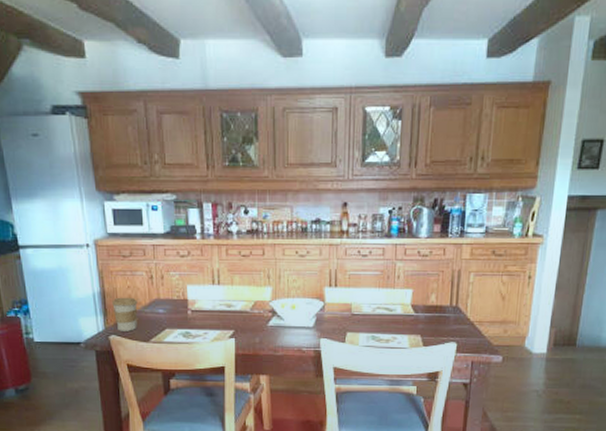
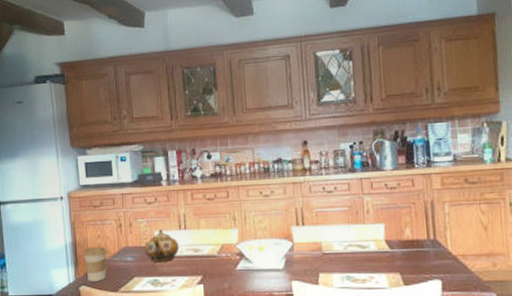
teapot: none [177,283,212,315] -> present [144,229,179,262]

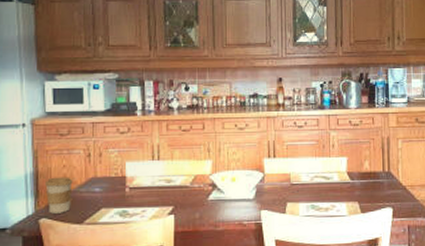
teapot: present [144,229,179,262] -> none [114,160,151,193]

